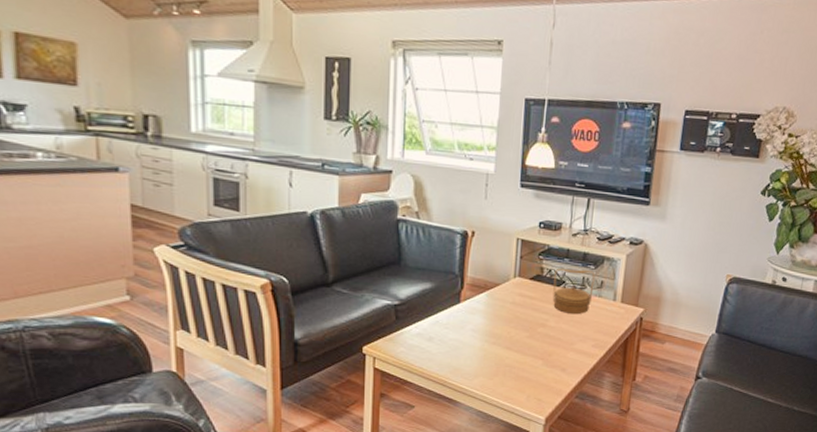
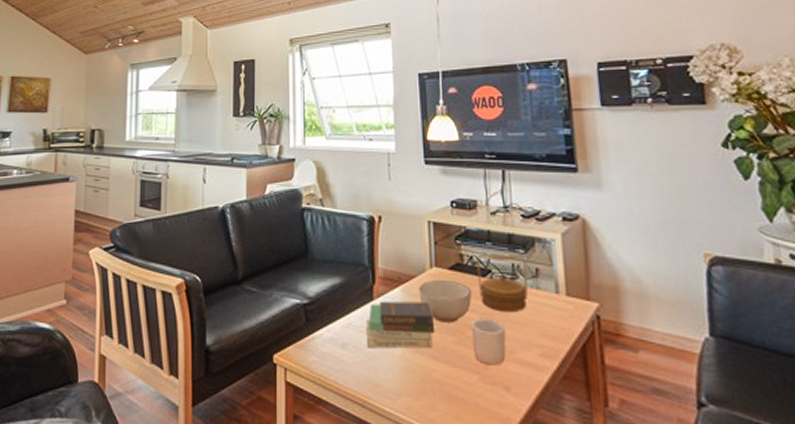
books: none [451,303,512,342] -> present [365,301,435,349]
bowl: none [501,287,547,322] -> present [419,279,473,323]
mug: none [541,318,569,354] -> present [471,317,506,366]

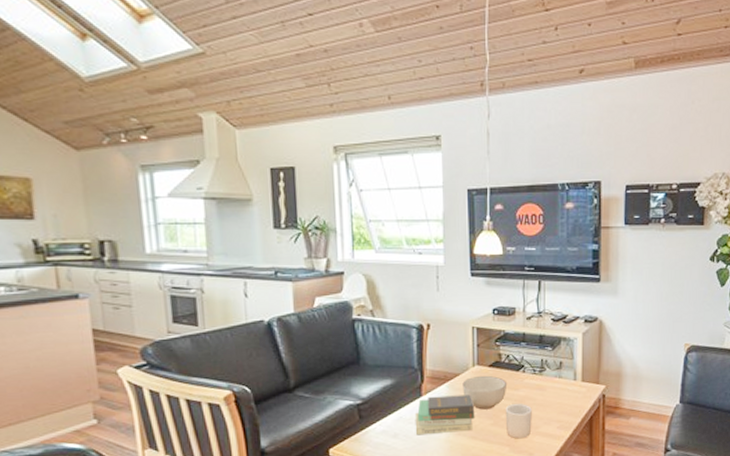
basket: present [477,254,528,311] -> none [513,352,553,397]

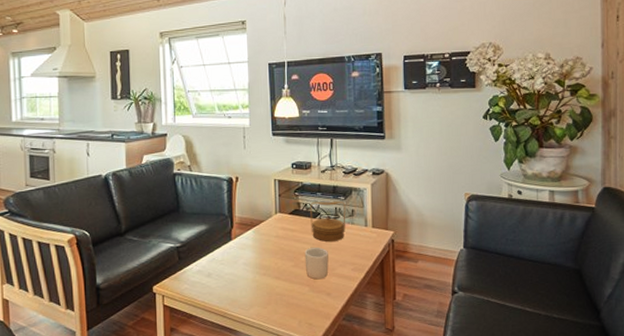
books: present [414,394,475,436] -> none [225,239,278,275]
bowl: present [462,375,508,410] -> none [266,222,306,253]
basket: none [513,352,553,397] -> present [310,201,346,242]

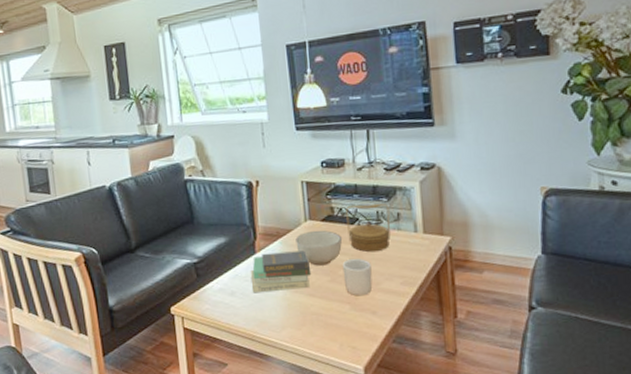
books: none [225,239,278,275] -> present [250,250,312,294]
bowl: none [266,222,306,253] -> present [295,230,343,266]

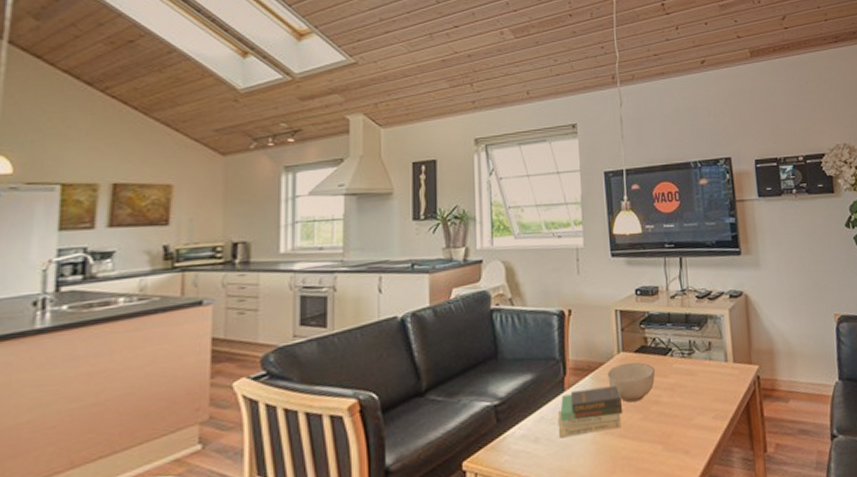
mug: present [342,258,373,296] -> none [655,392,685,435]
basket: present [346,204,391,252] -> none [659,332,703,385]

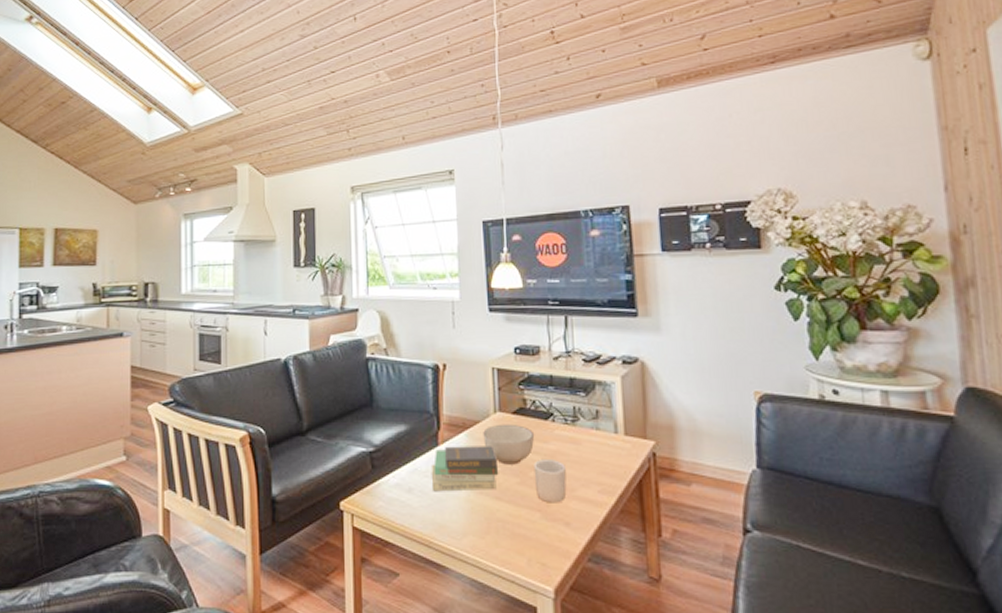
mug: none [655,392,685,435] -> present [533,458,567,503]

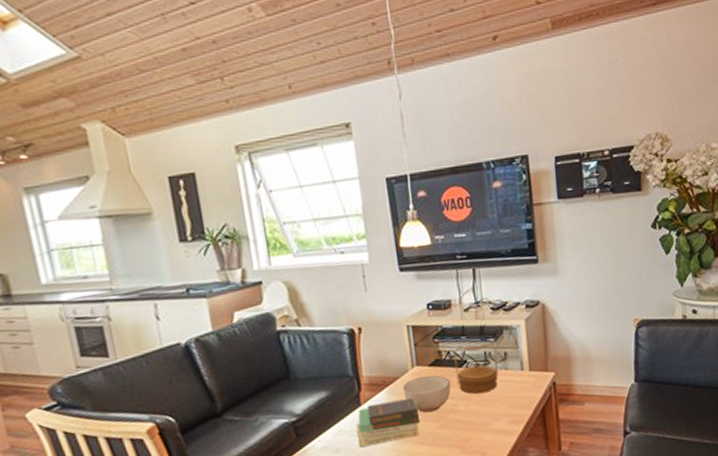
mug: present [533,458,567,503] -> none [451,401,482,440]
basket: none [539,398,589,452] -> present [453,344,498,394]

